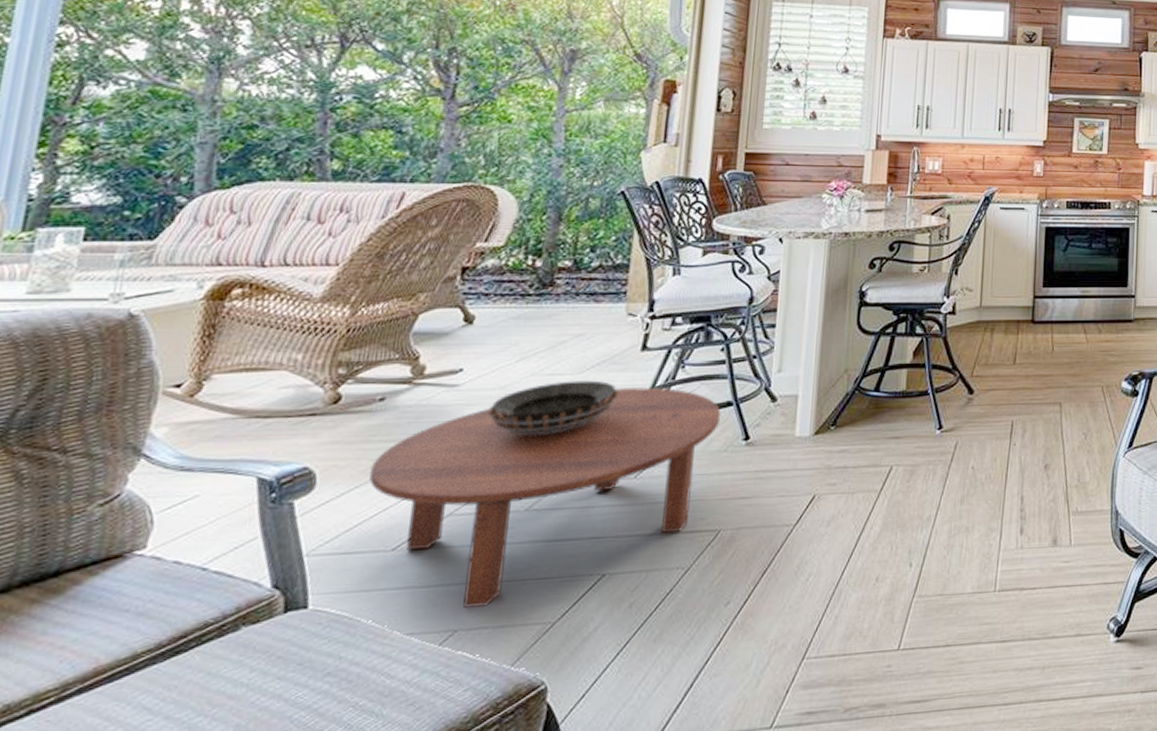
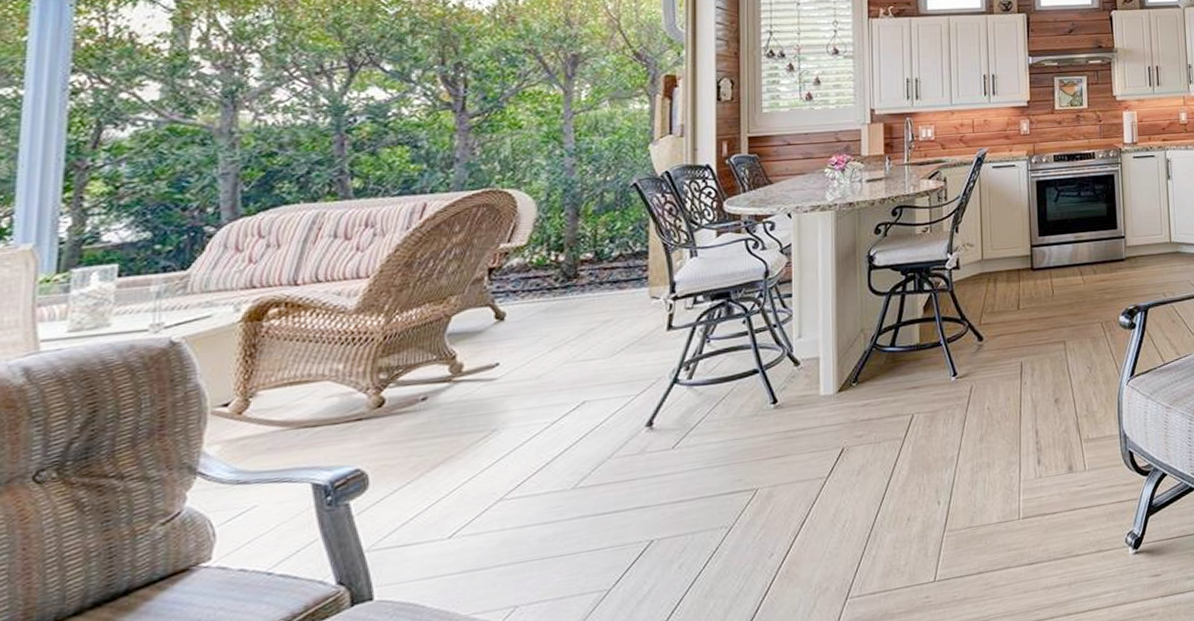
coffee table: present [369,386,721,609] -> none [419,362,749,585]
decorative bowl: present [488,380,619,436] -> none [528,362,649,420]

